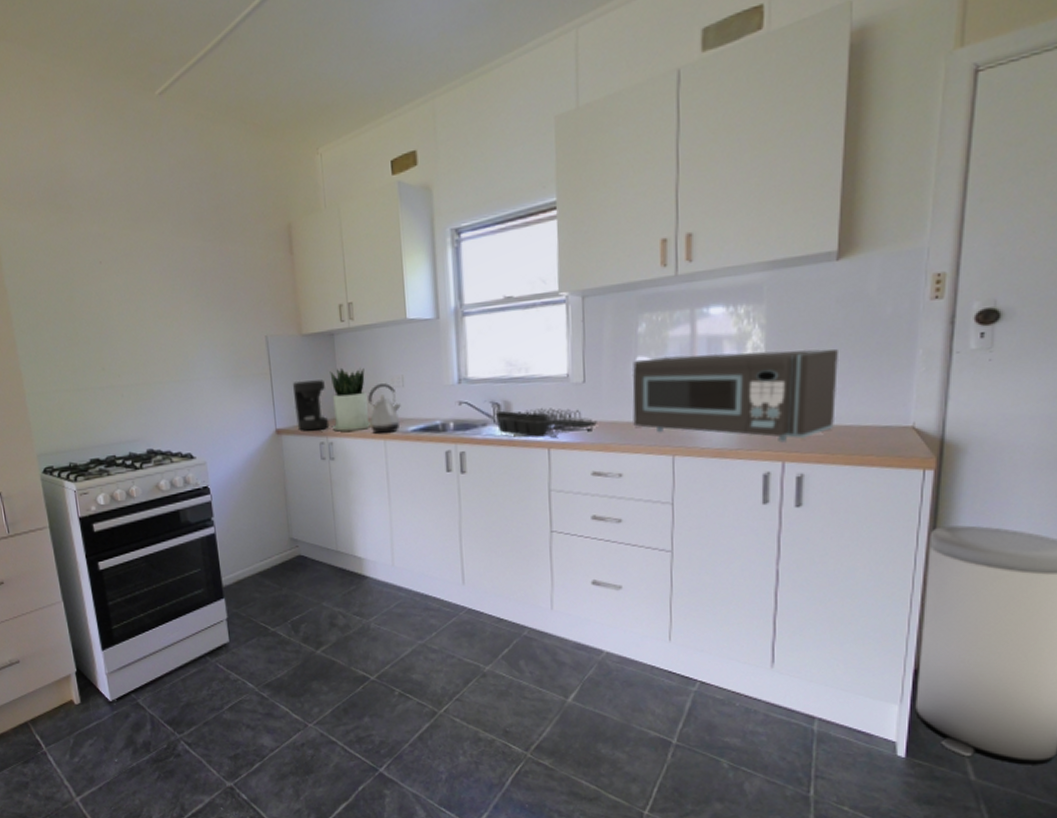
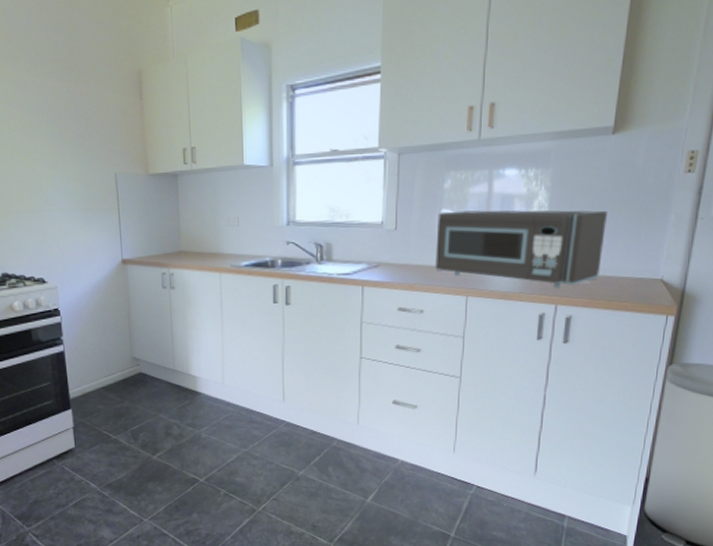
coffee maker: present [293,380,330,431] -> none [139,216,171,262]
planter: present [329,367,370,432] -> none [172,206,208,265]
kettle: present [368,383,401,433] -> none [206,222,235,267]
dish rack: present [495,407,597,439] -> none [318,250,405,278]

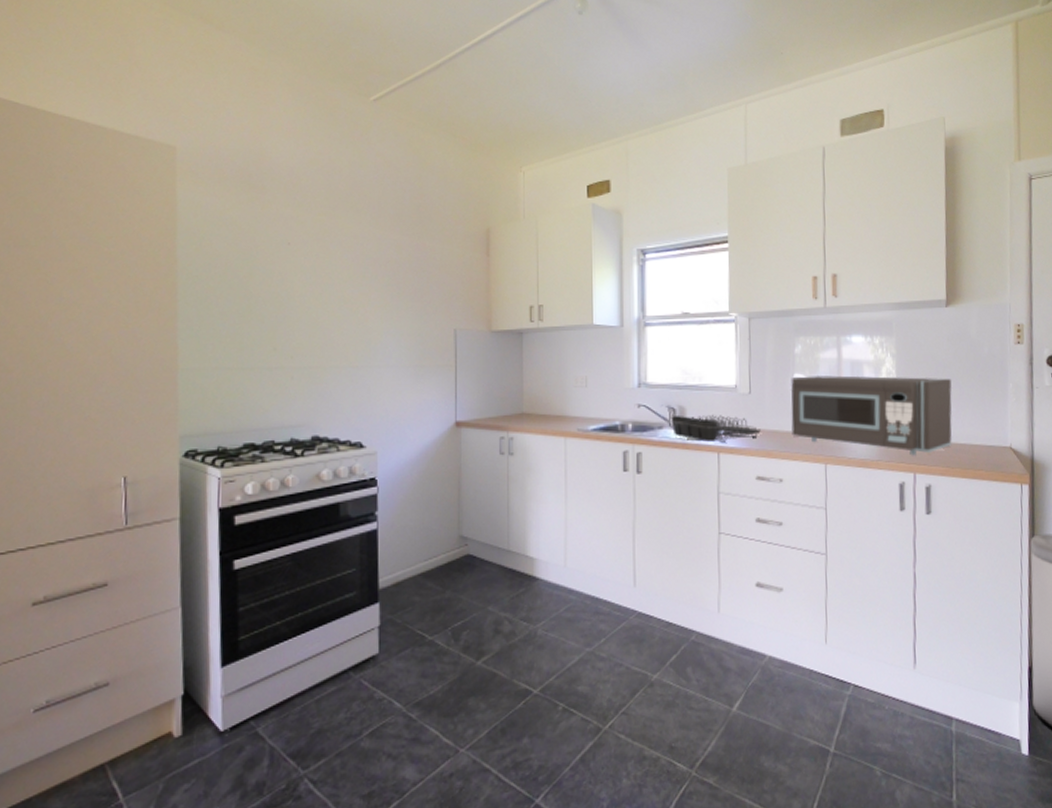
dish rack: none [318,250,405,278] -> present [671,414,761,444]

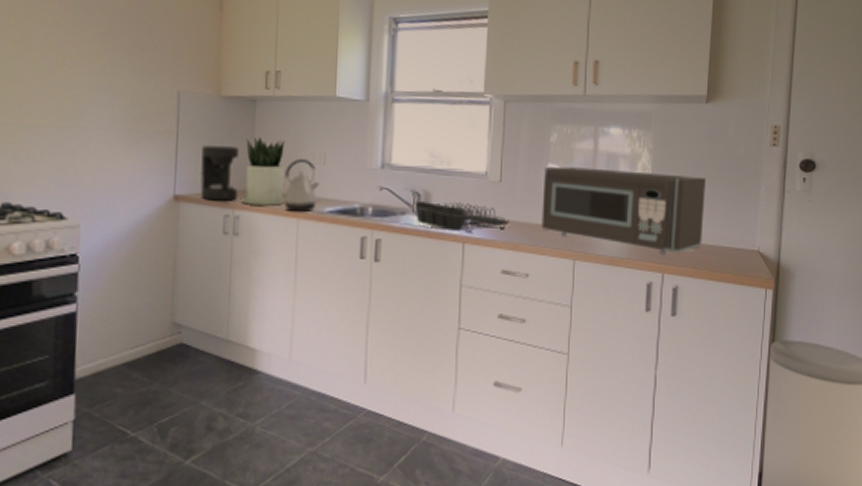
coffee maker: none [478,375,511,425] -> present [200,145,239,201]
planter: none [513,365,552,428] -> present [240,136,285,207]
kettle: none [550,383,583,431] -> present [282,159,319,211]

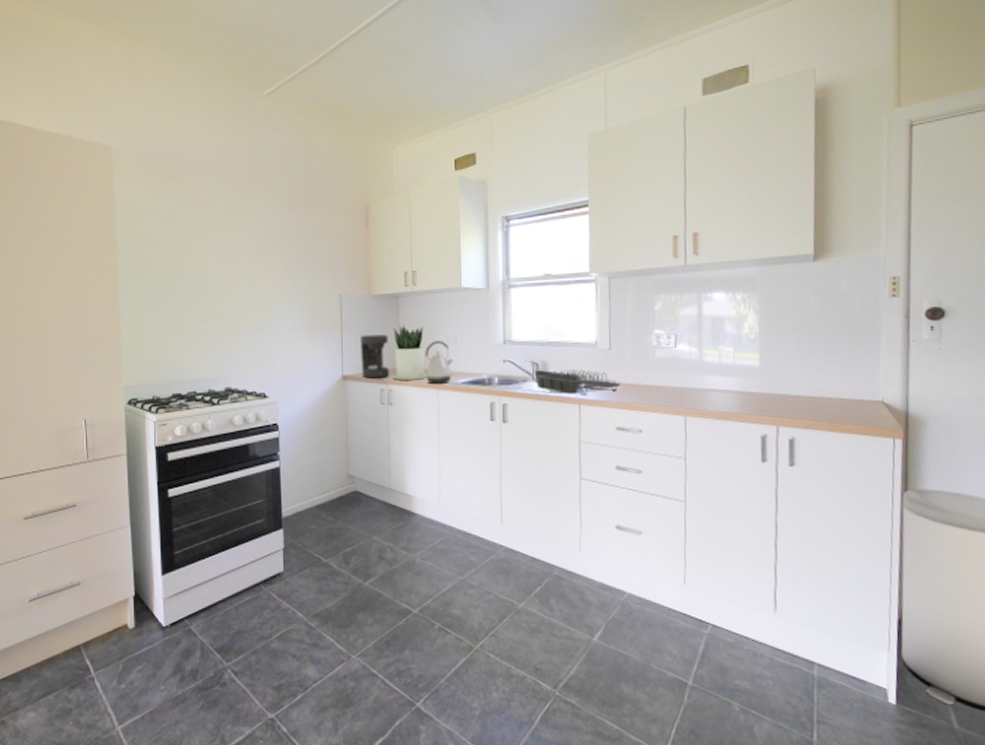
microwave: present [541,166,706,256] -> none [650,331,819,409]

